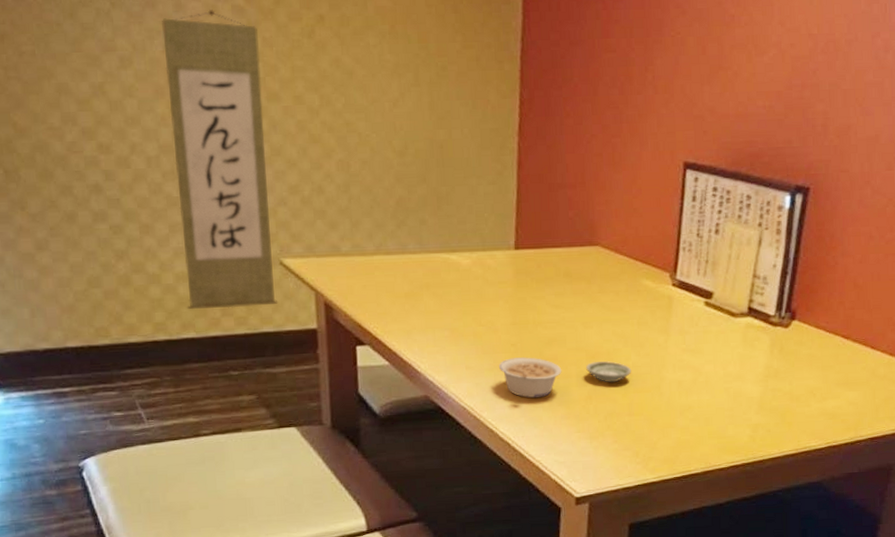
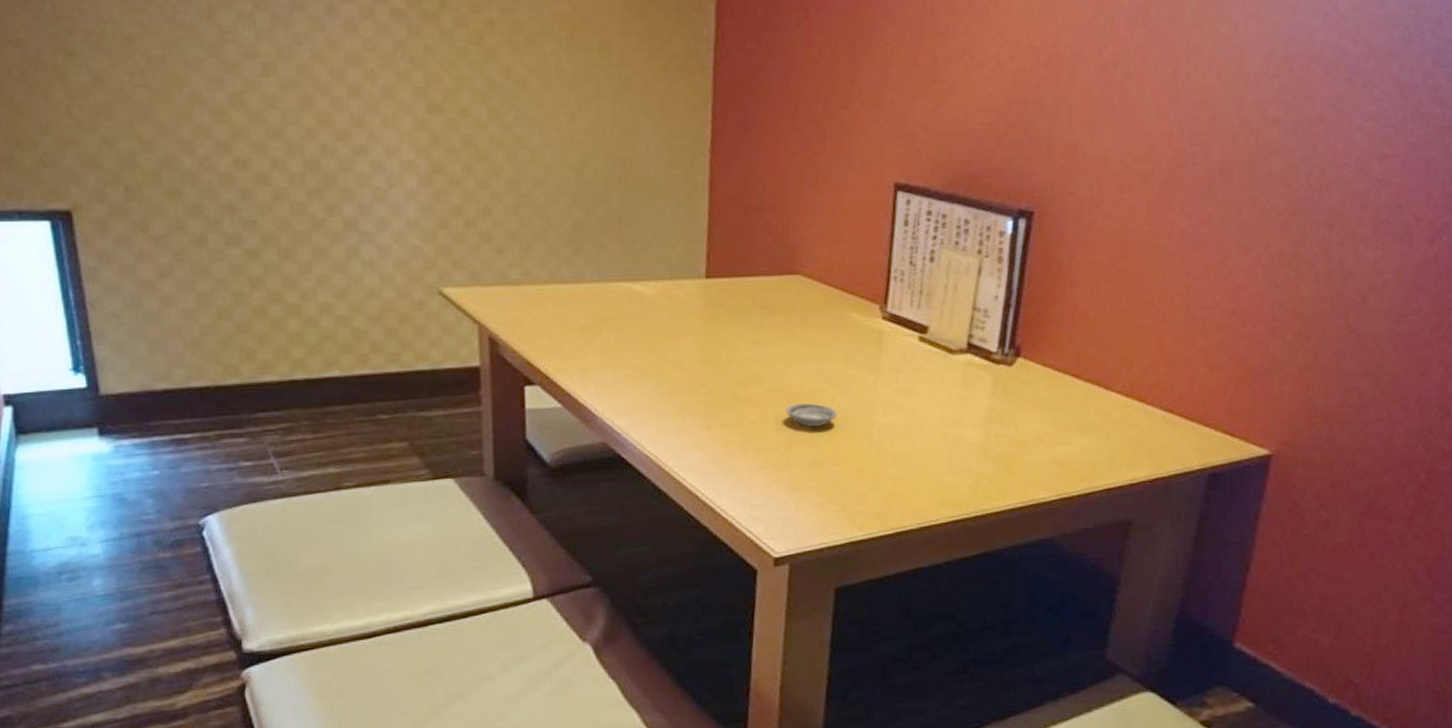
wall scroll: present [162,10,278,310] -> none [311,13,436,345]
legume: present [498,357,562,398] -> none [686,398,759,445]

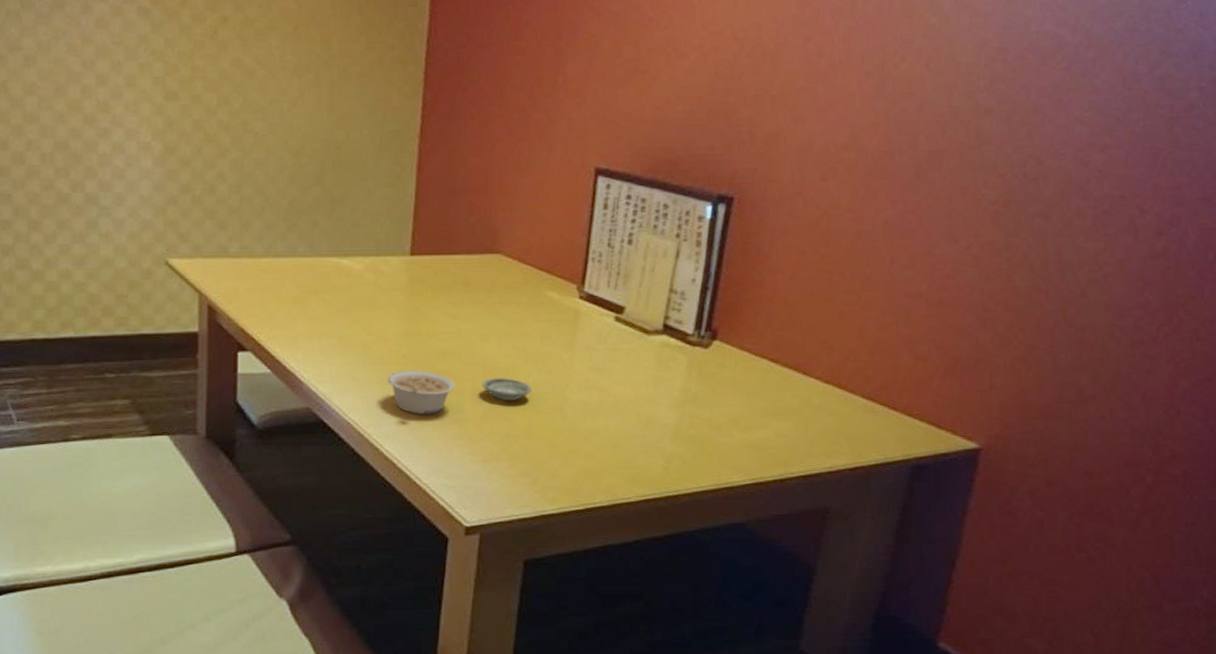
legume: none [686,398,759,445] -> present [387,370,456,414]

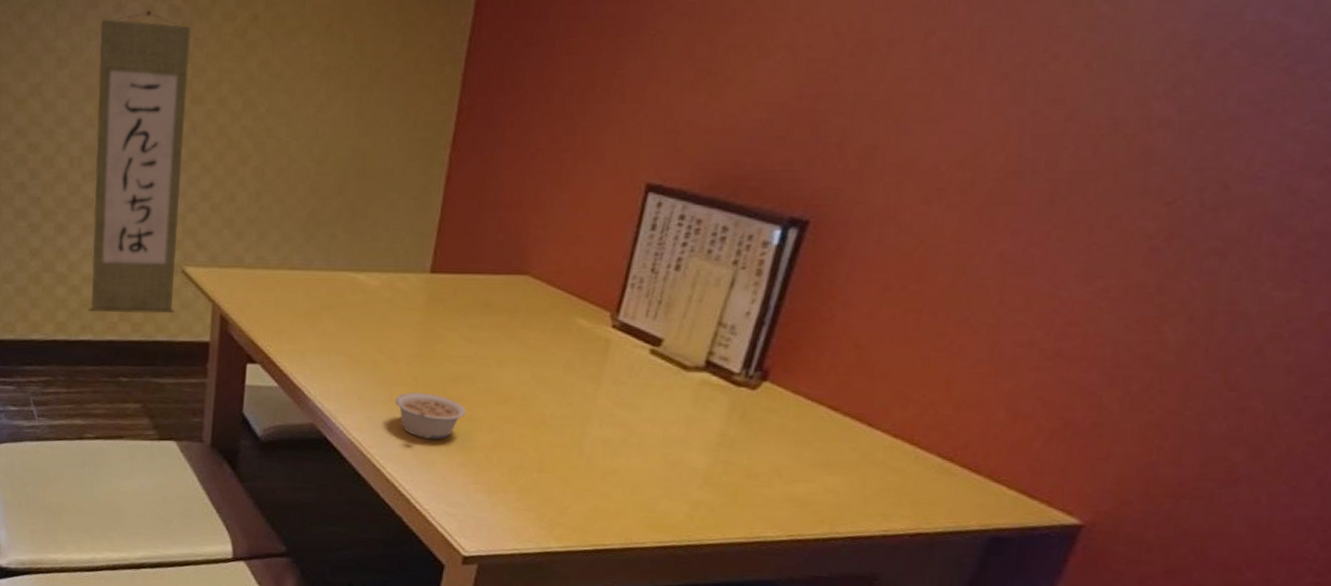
wall scroll: none [67,11,161,309] -> present [88,10,191,314]
saucer: present [482,378,533,402] -> none [495,406,549,433]

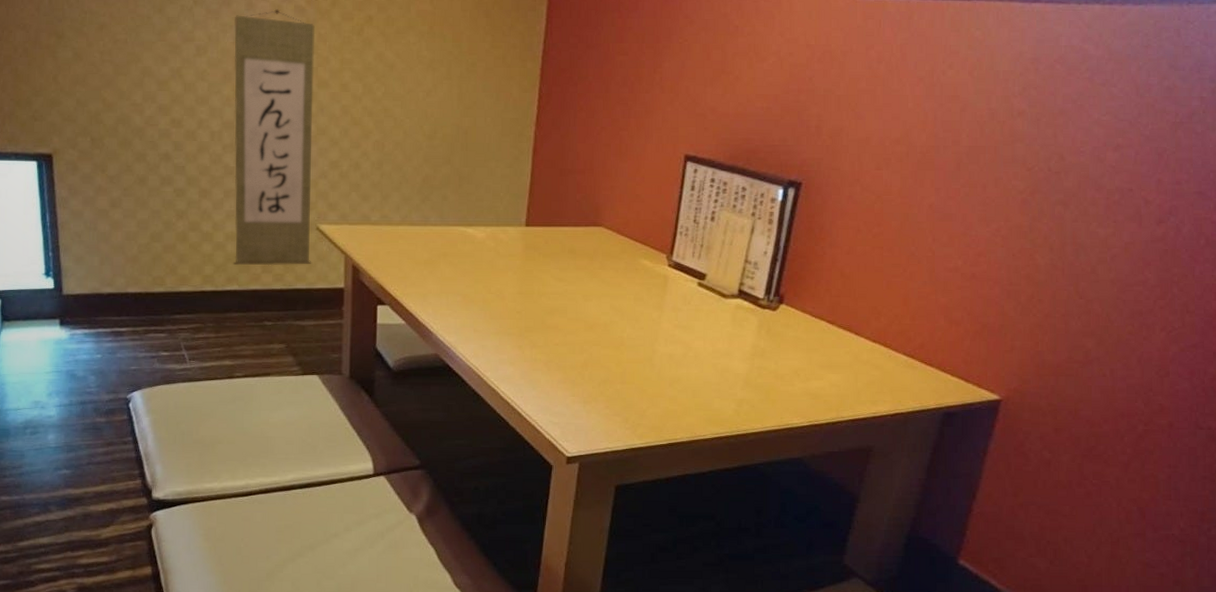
legume: present [394,392,466,439] -> none [503,324,562,361]

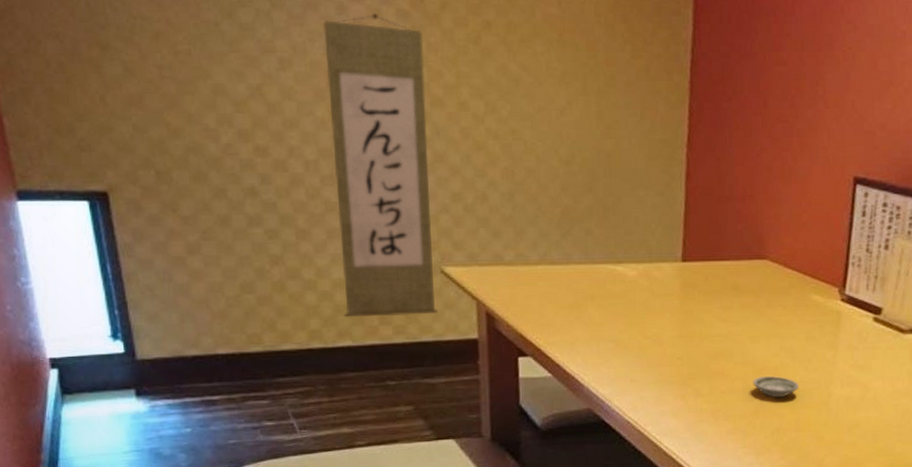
saucer: none [584,332,627,353] -> present [753,376,800,398]

